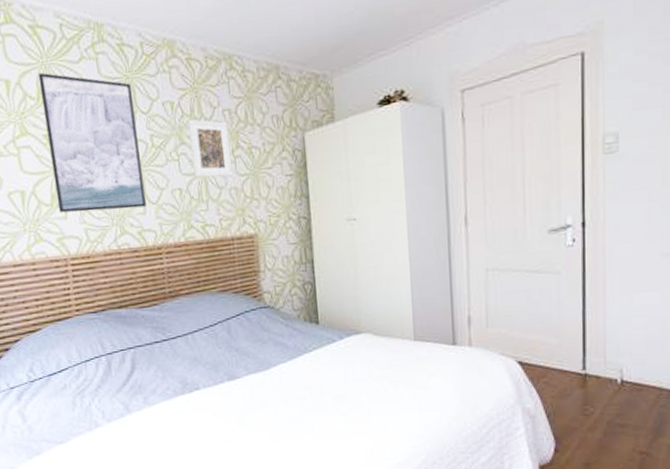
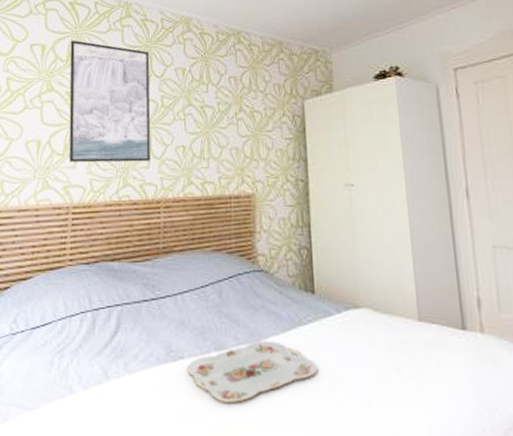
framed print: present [187,119,233,178] -> none [196,83,235,137]
serving tray: none [202,368,323,422] -> present [186,340,318,403]

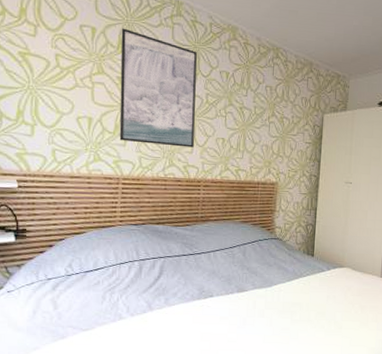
serving tray: present [186,340,318,403] -> none [214,286,310,326]

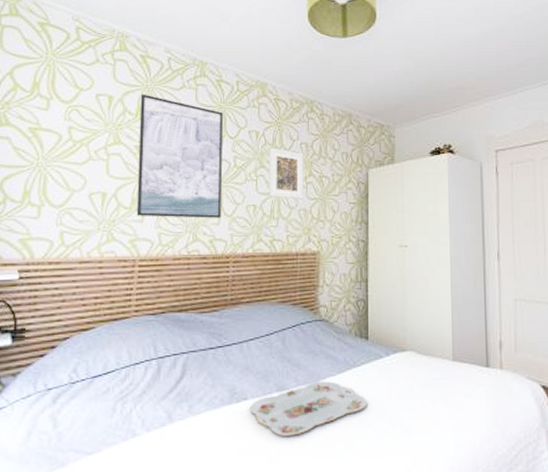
serving tray: none [214,286,310,326] -> present [249,381,368,436]
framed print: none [235,87,268,136] -> present [268,147,304,199]

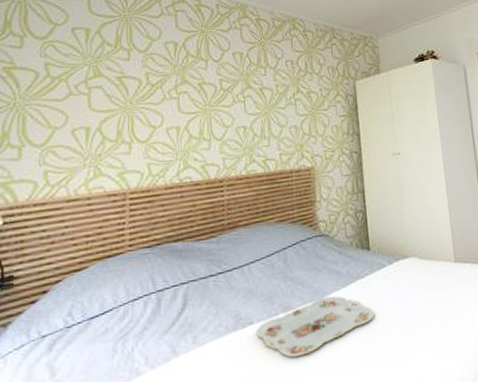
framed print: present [136,94,223,218] -> none [118,24,211,148]
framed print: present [268,147,304,199] -> none [254,67,293,117]

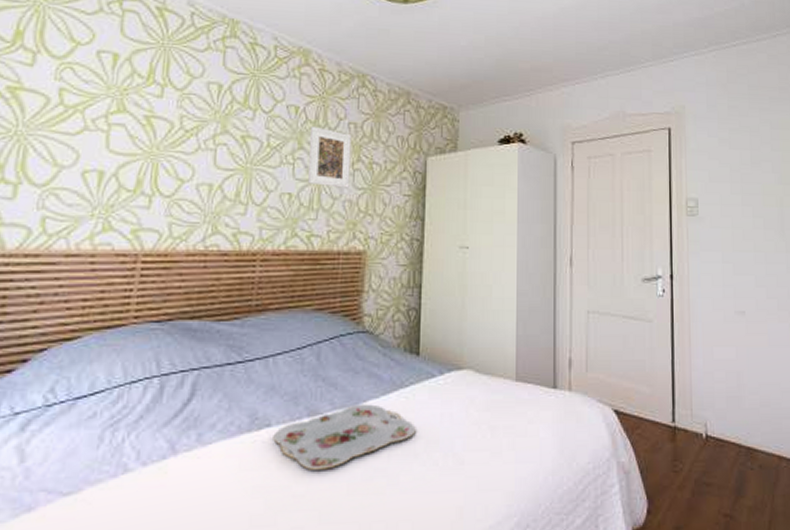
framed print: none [254,67,293,117] -> present [307,125,352,188]

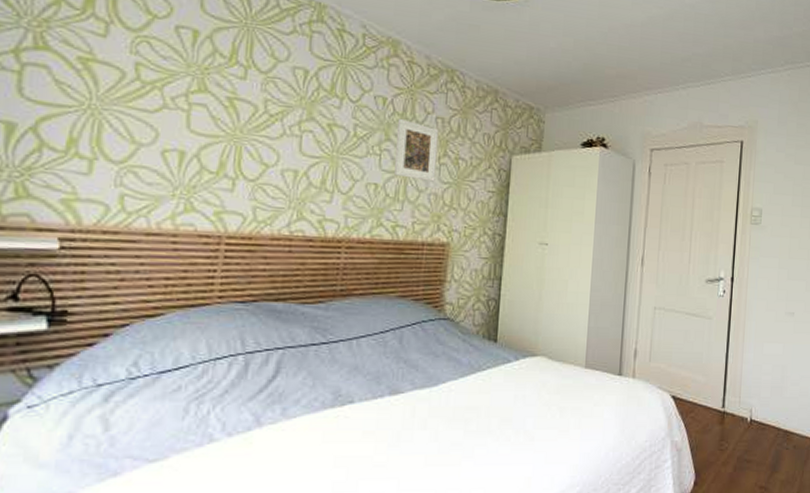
serving tray: present [273,404,416,470] -> none [355,385,491,443]

